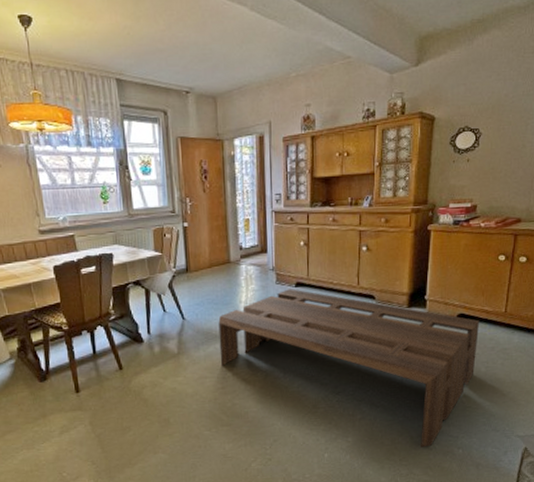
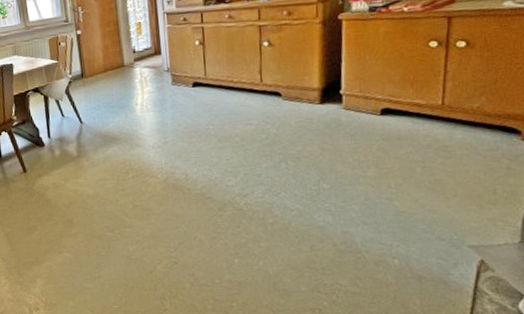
coffee table: present [218,289,480,448] -> none [115,89,411,256]

